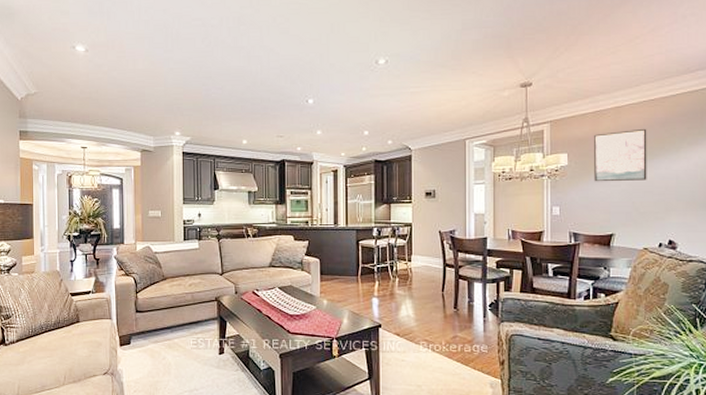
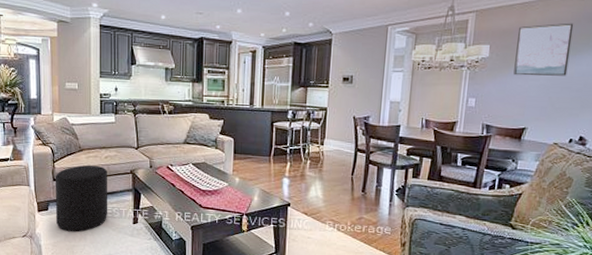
stool: none [137,294,193,367] -> present [55,165,108,233]

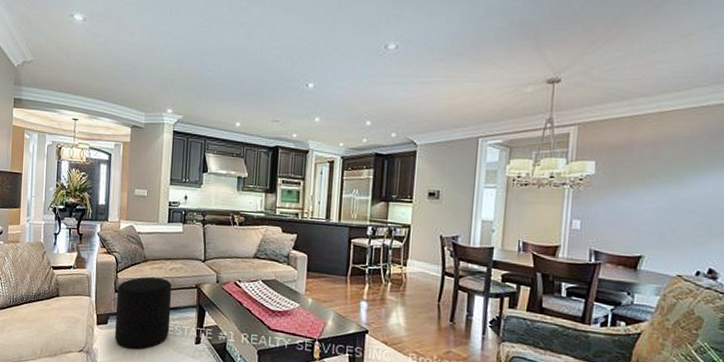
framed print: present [513,23,574,76] -> none [624,138,694,199]

